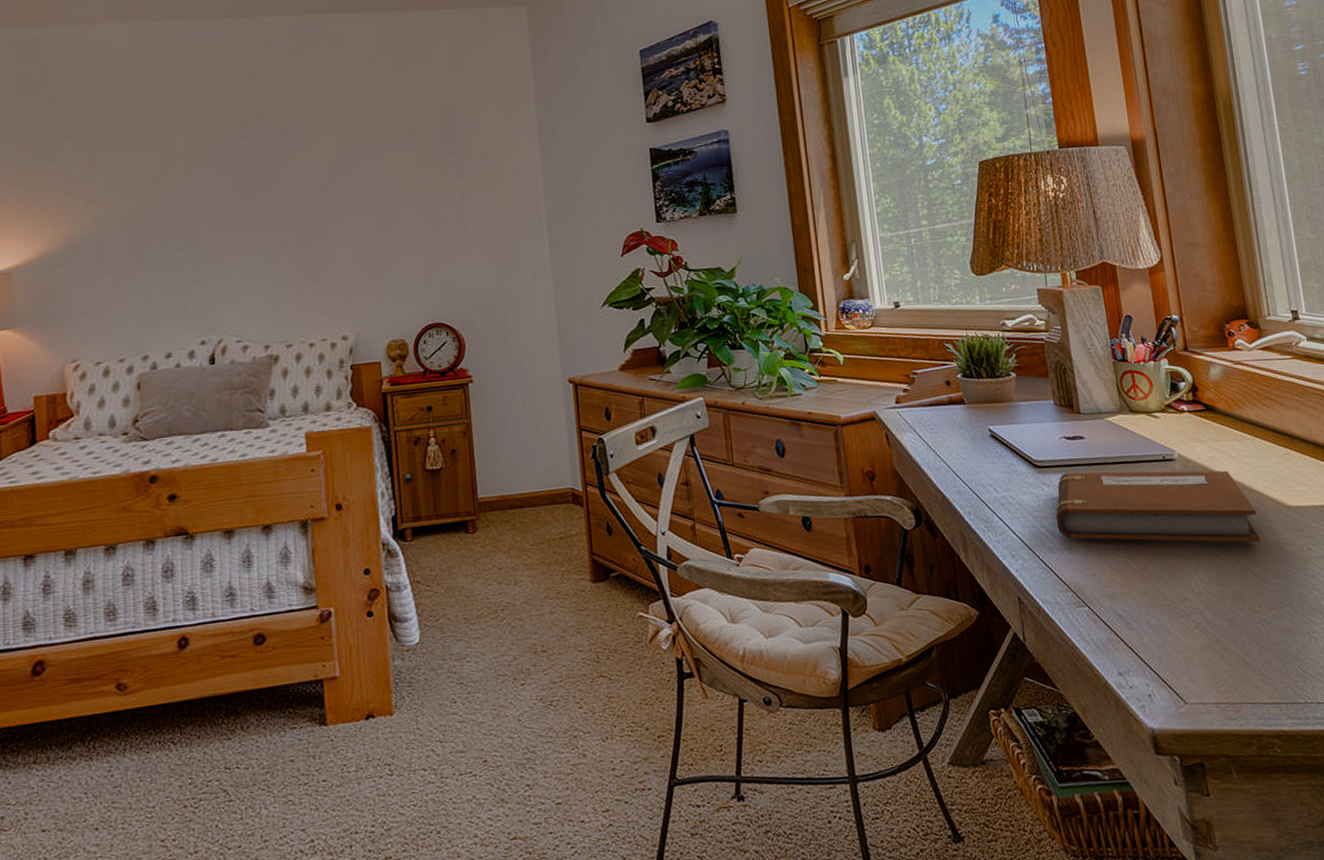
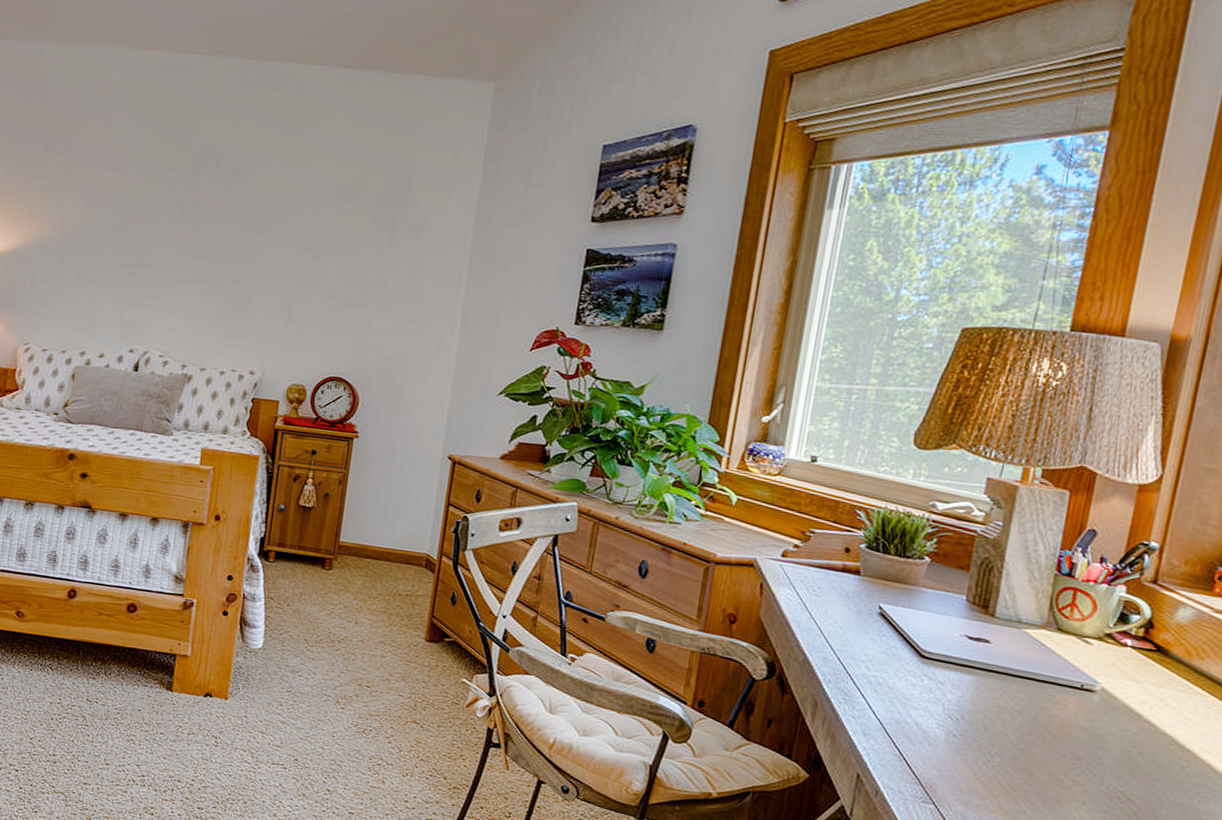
notebook: present [1055,470,1261,543] -> none [926,671,1180,802]

